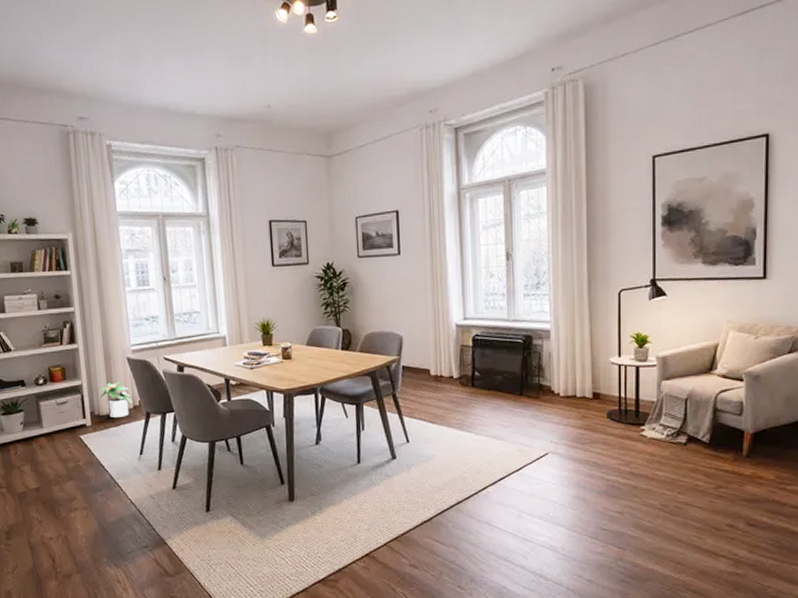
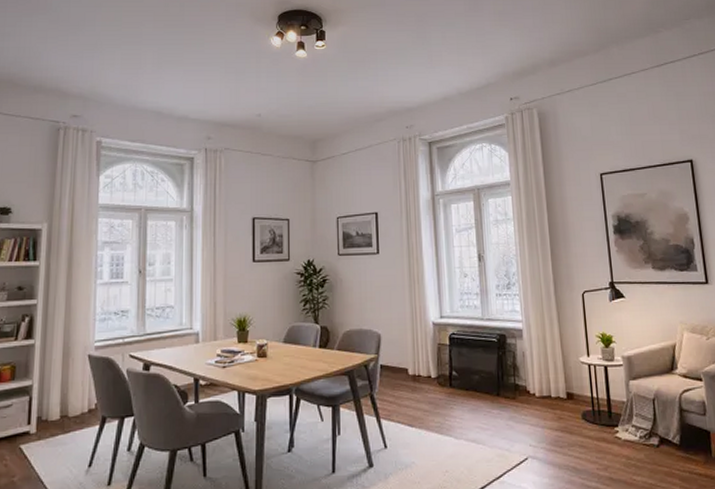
potted plant: present [99,381,132,419] -> none [50,381,88,424]

